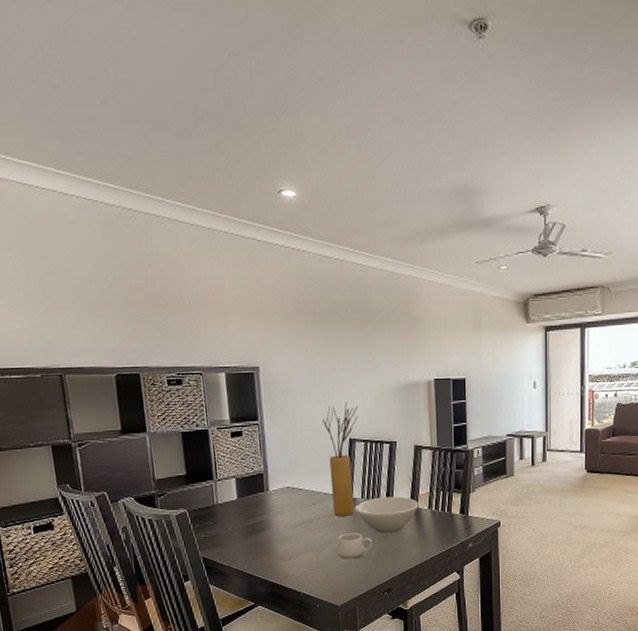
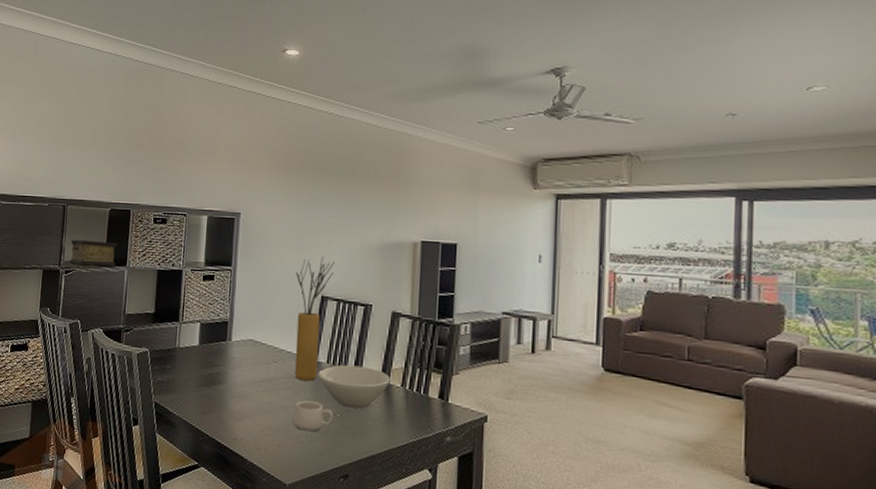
decorative box: none [77,409,135,437] -> present [69,240,118,267]

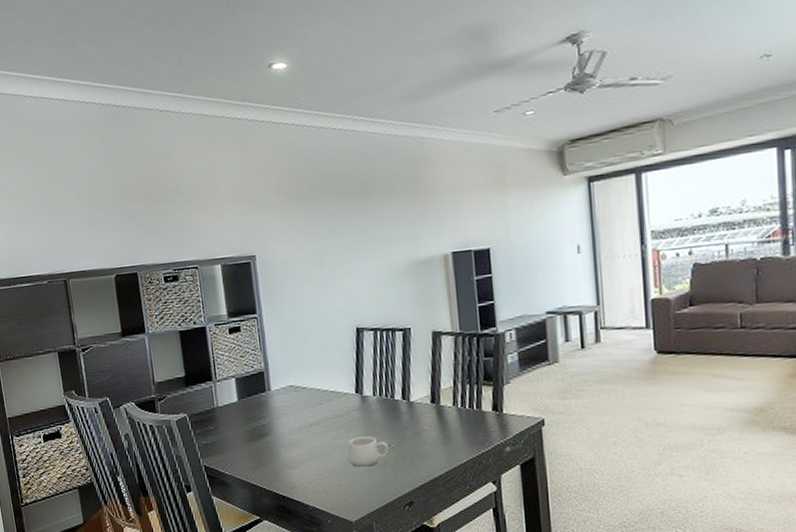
decorative box: present [69,240,118,267] -> none [81,310,134,341]
vase: present [294,256,335,381] -> none [326,286,365,417]
bowl: present [318,364,390,409] -> none [365,392,441,436]

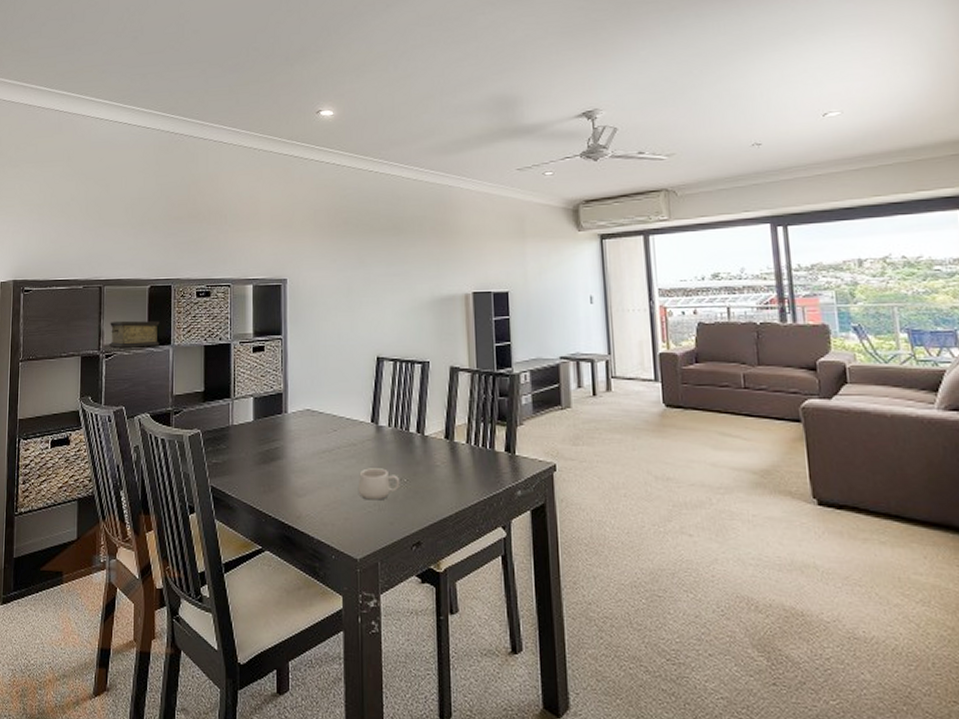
decorative box: none [81,310,134,341] -> present [109,321,160,349]

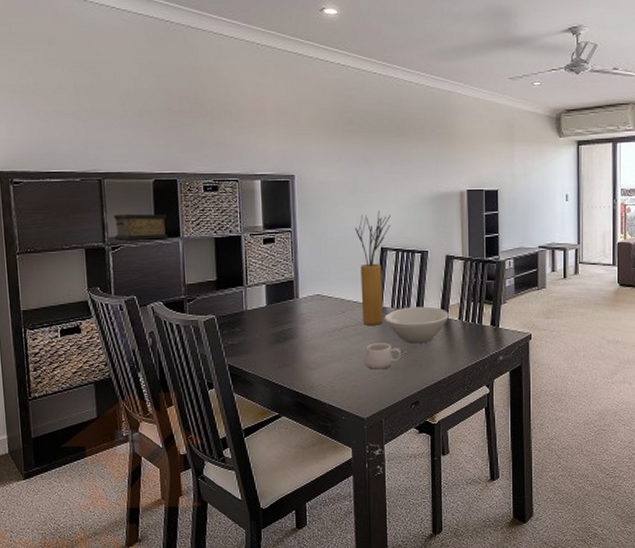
vase: none [349,316,388,447] -> present [355,211,391,325]
bowl: none [380,426,455,471] -> present [384,306,449,344]

